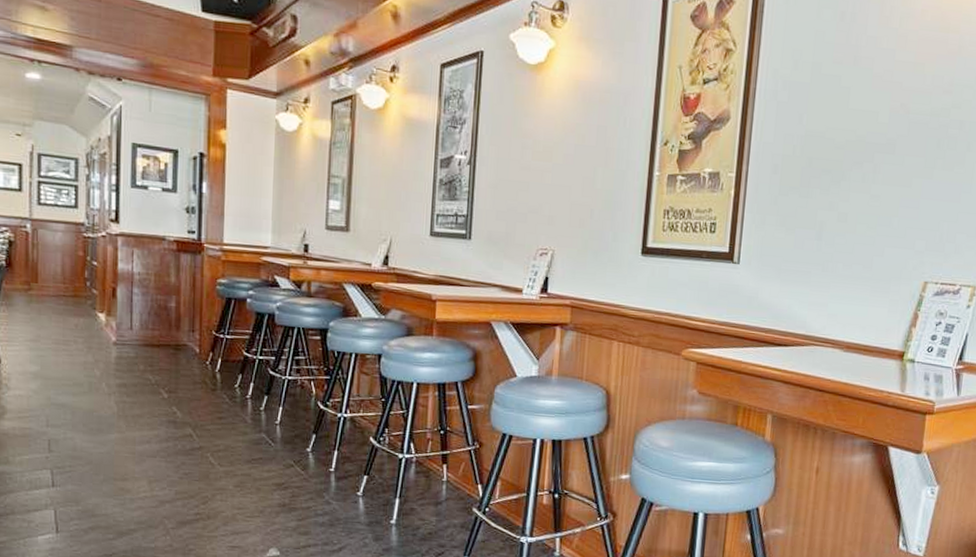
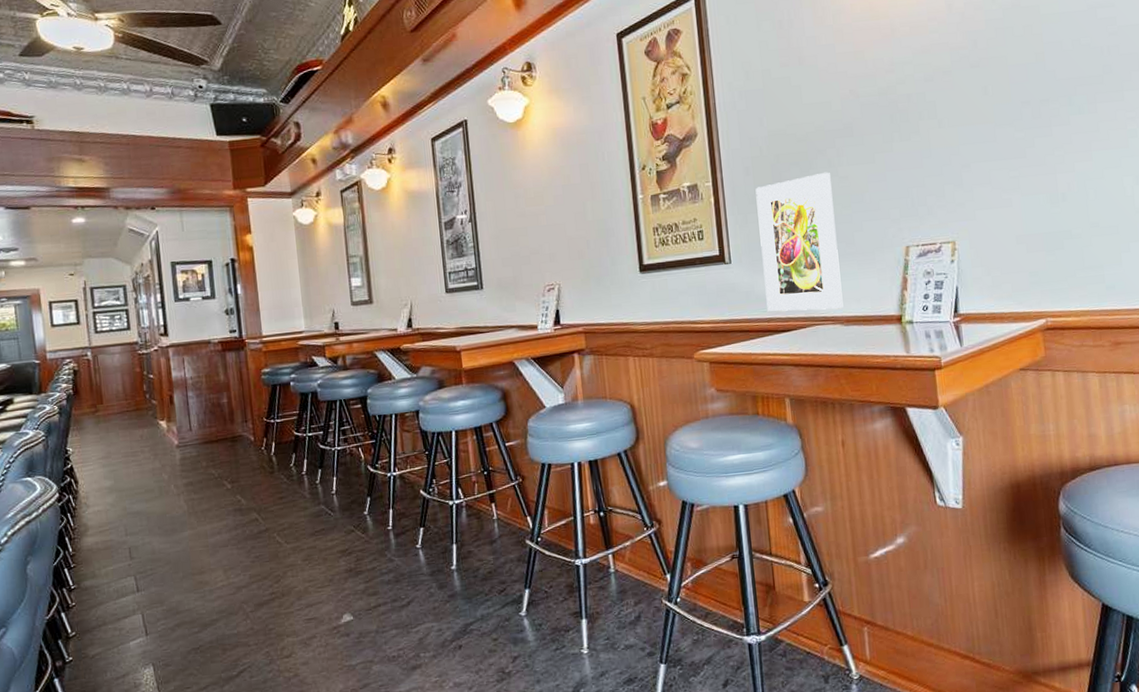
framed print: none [767,186,862,334] -> present [755,172,844,312]

